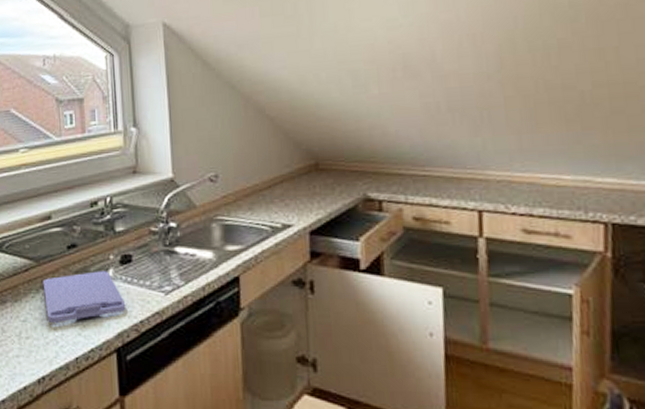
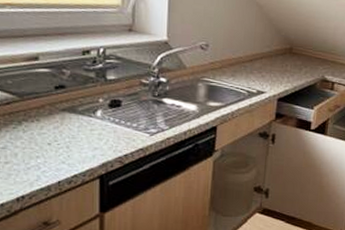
cutting board: present [42,271,126,324] -> none [26,111,112,152]

